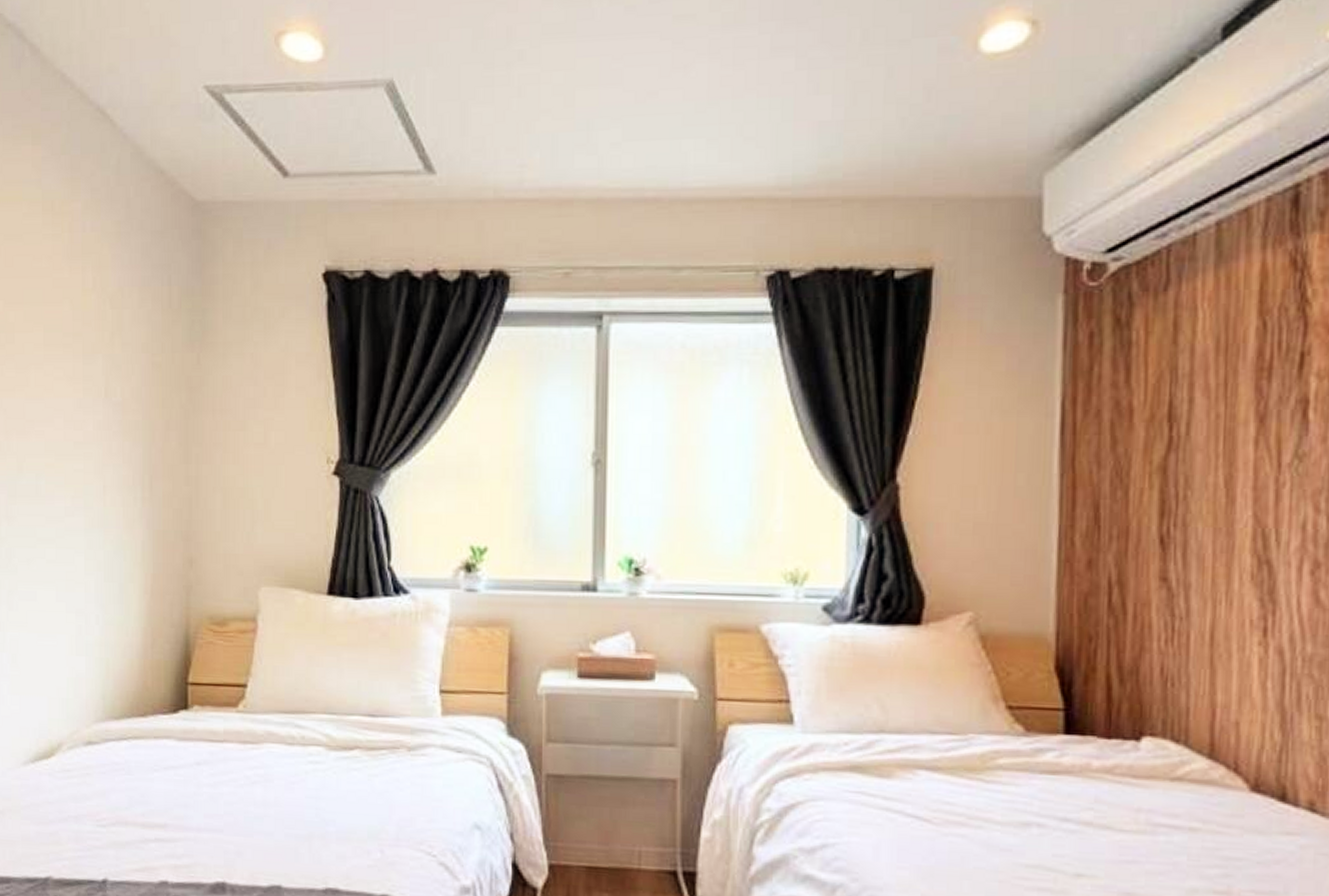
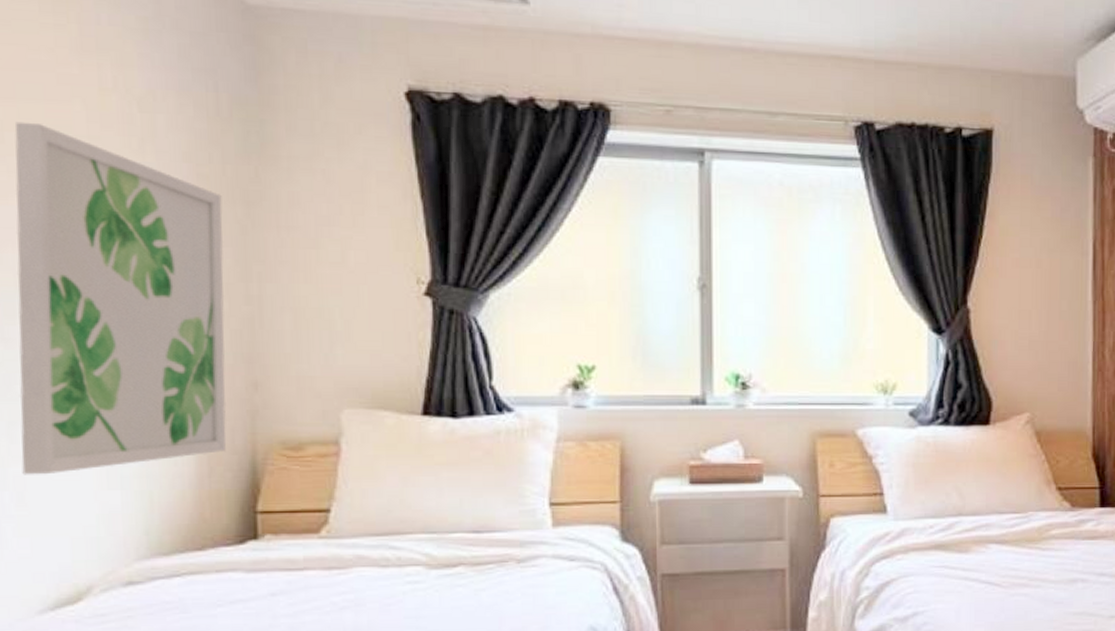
wall art: none [16,323,171,640] -> present [14,121,227,475]

